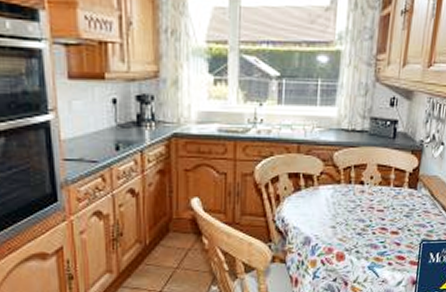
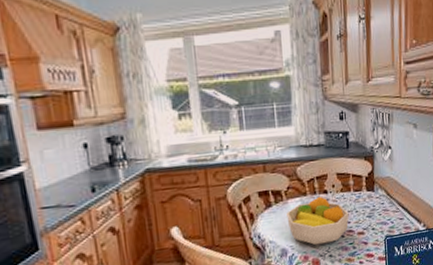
fruit bowl: none [315,186,385,239] -> present [286,196,349,246]

